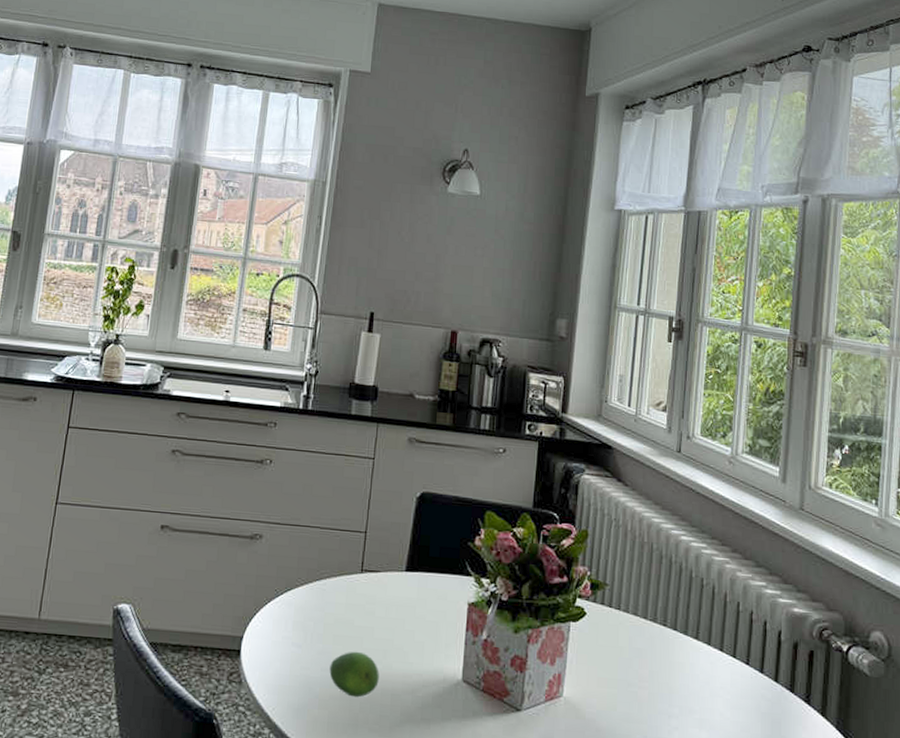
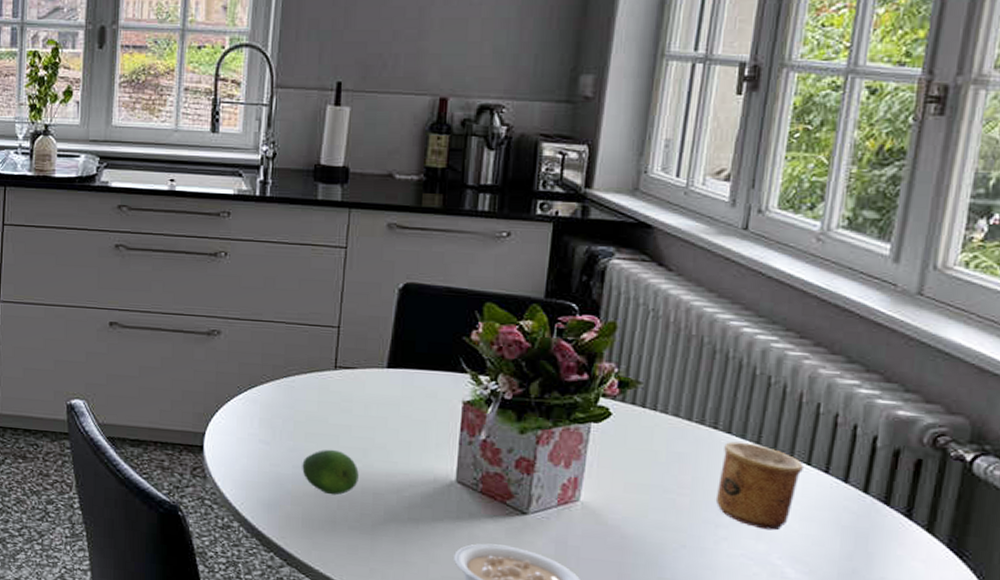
cup: none [667,637,731,719] -> present [715,441,804,531]

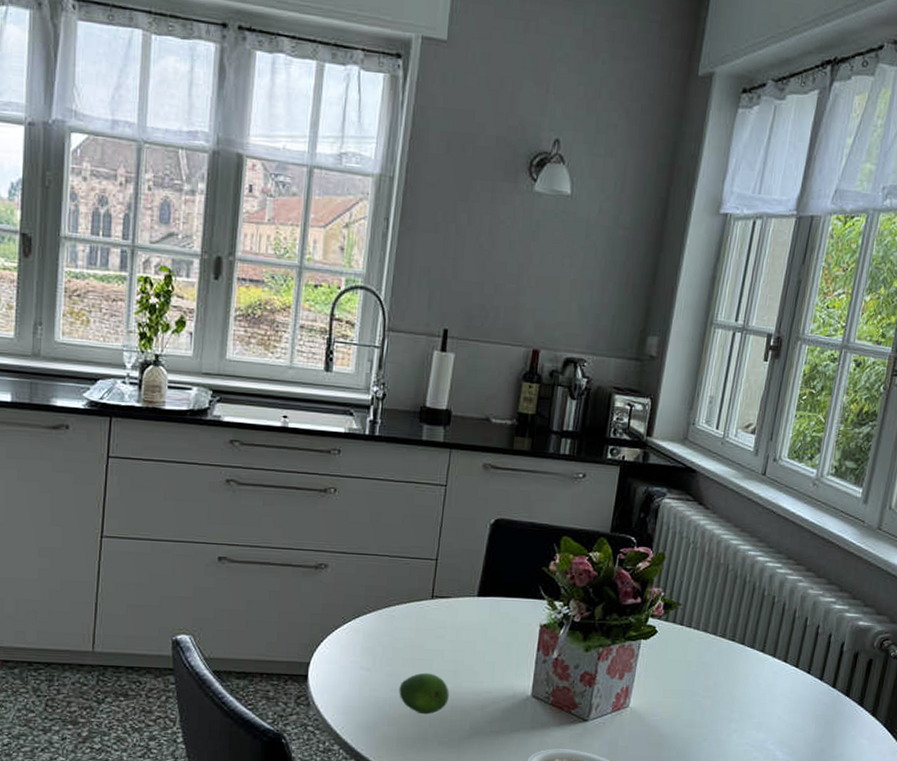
cup: present [715,441,804,531] -> none [730,651,793,722]

